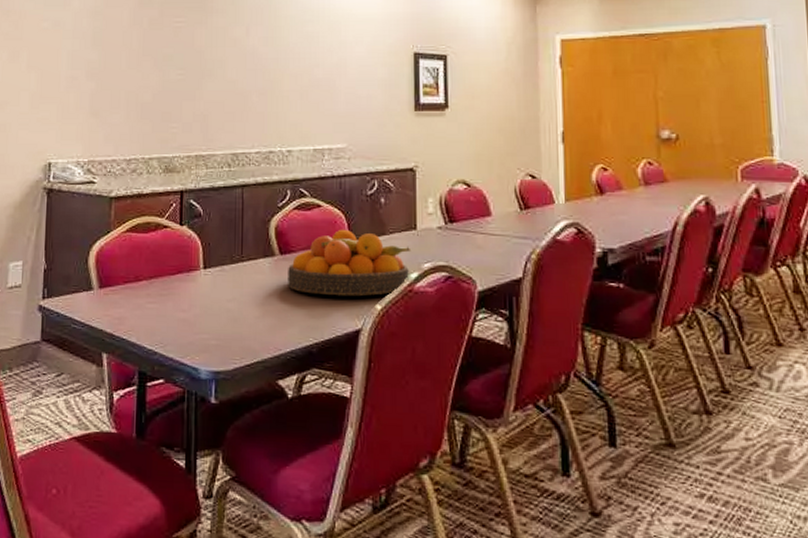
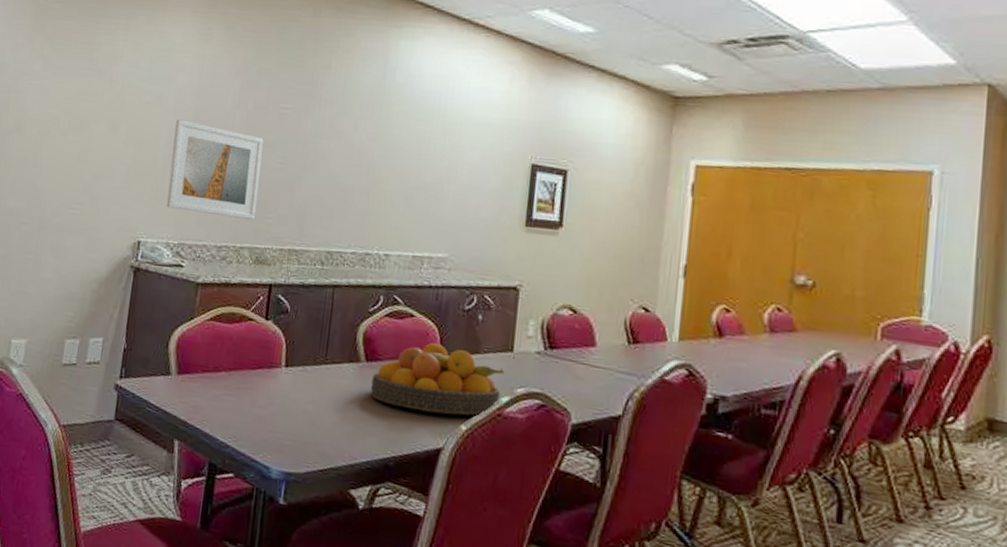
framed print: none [73,42,162,130] -> present [167,119,264,220]

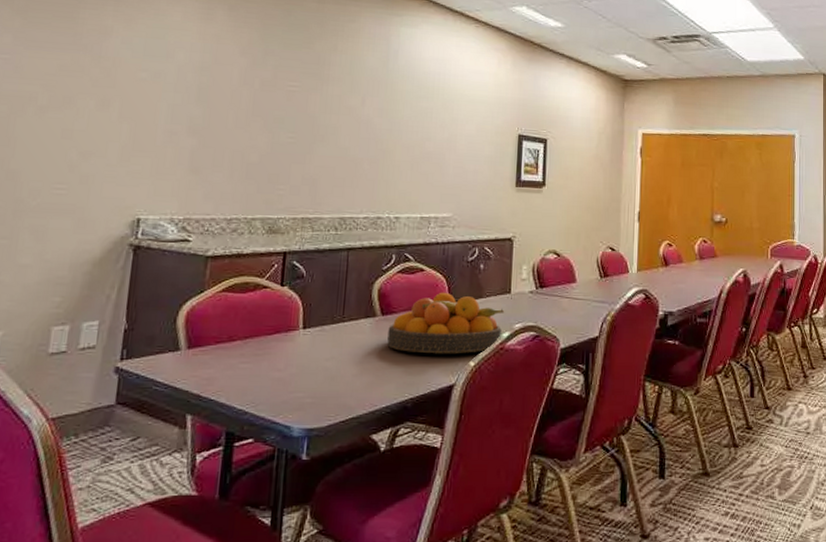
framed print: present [167,119,264,220] -> none [169,96,273,192]

